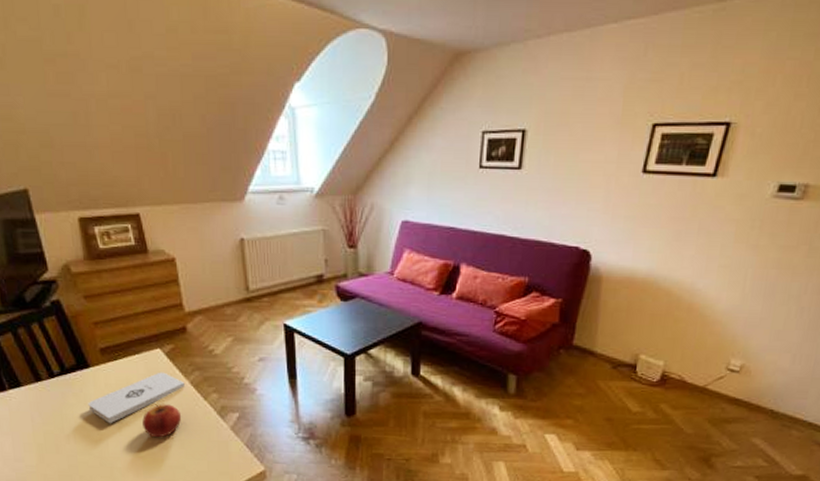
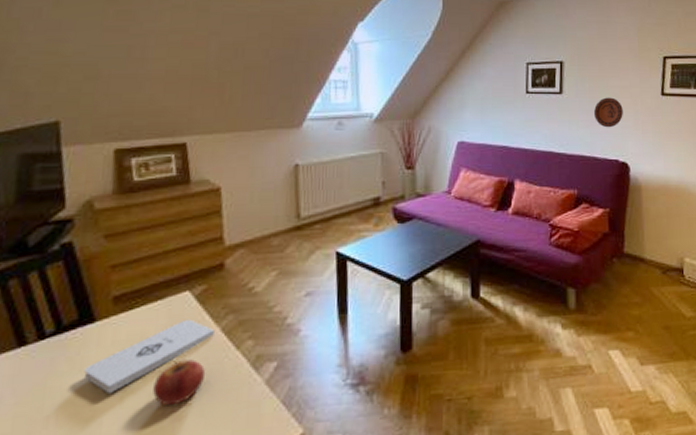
decorative plate: none [557,174,592,211] -> present [594,97,623,128]

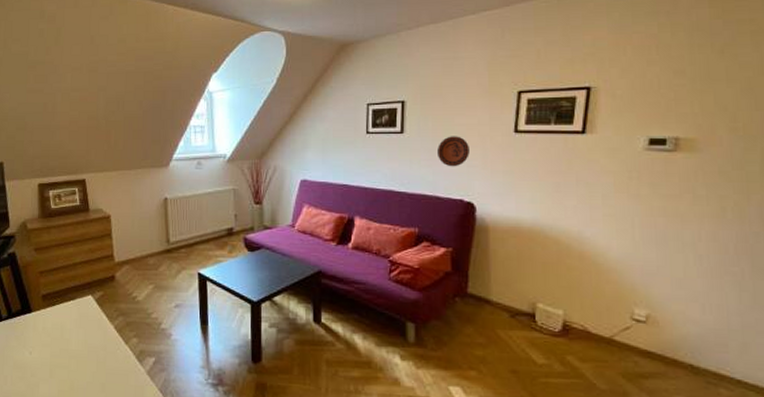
notepad: present [84,319,214,394] -> none [26,317,110,366]
apple: present [153,359,205,406] -> none [70,347,104,381]

